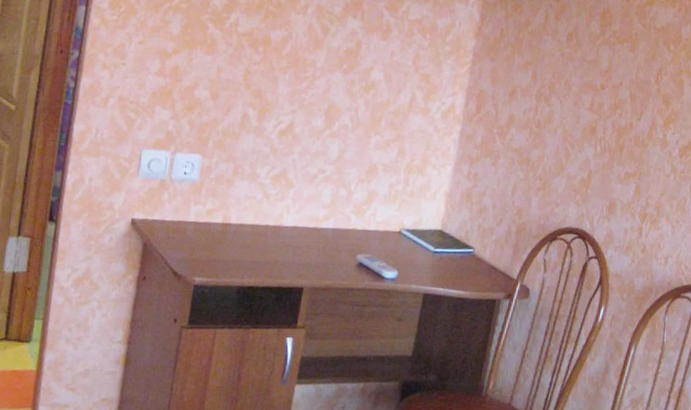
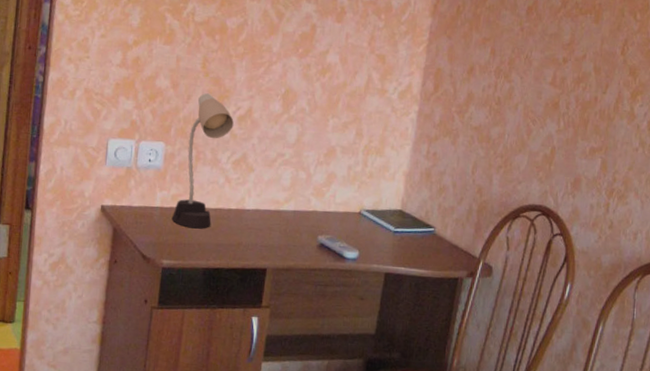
desk lamp: none [205,106,275,246] -> present [171,93,234,229]

